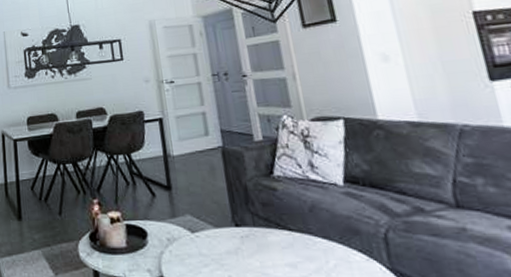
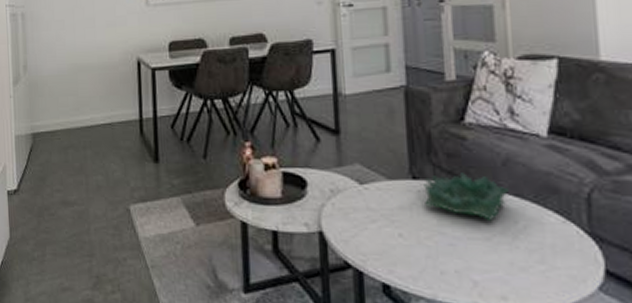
decorative bowl: none [245,219,317,261] -> present [423,173,509,221]

